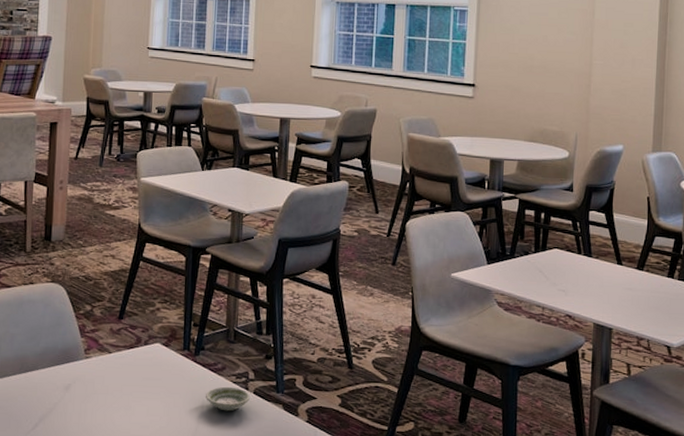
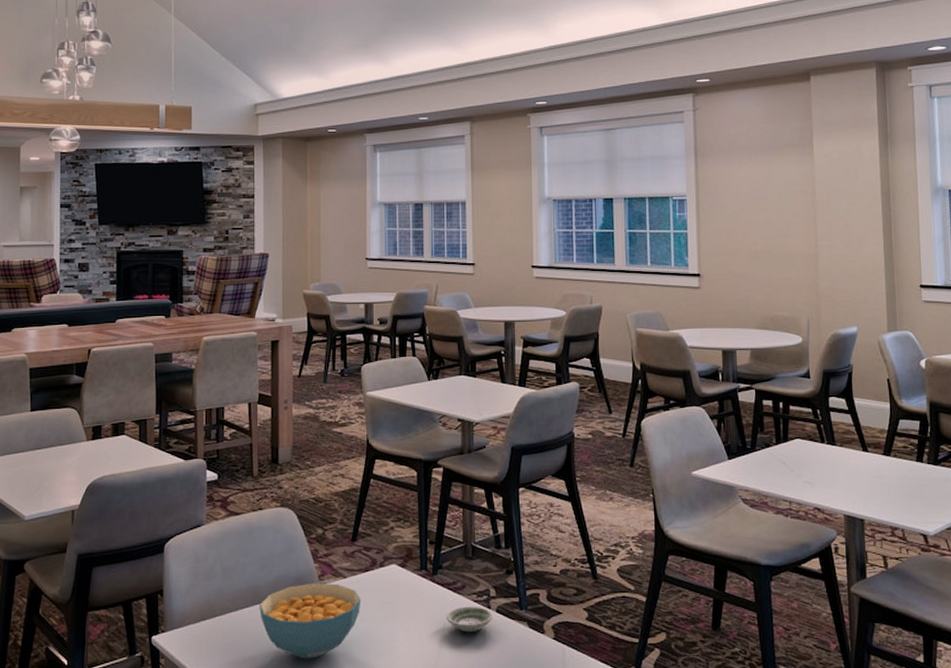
cereal bowl: none [26,355,125,427] -> present [259,582,361,659]

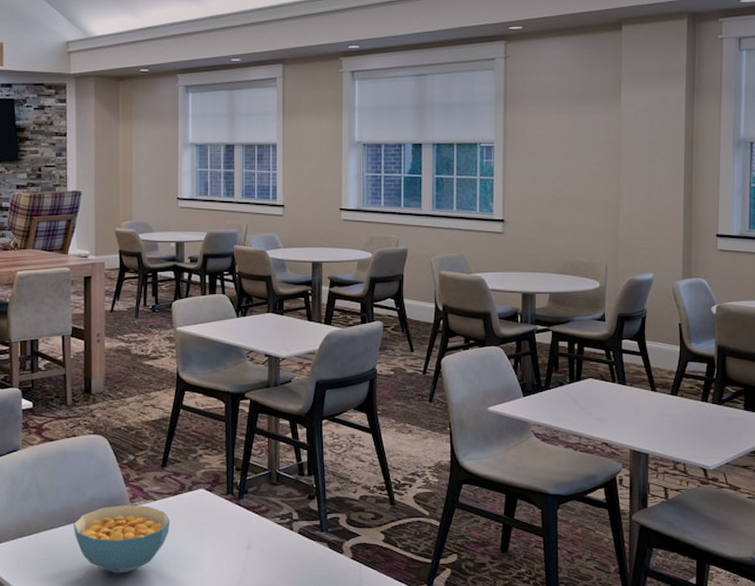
saucer: present [447,606,493,633] -> none [251,528,295,552]

